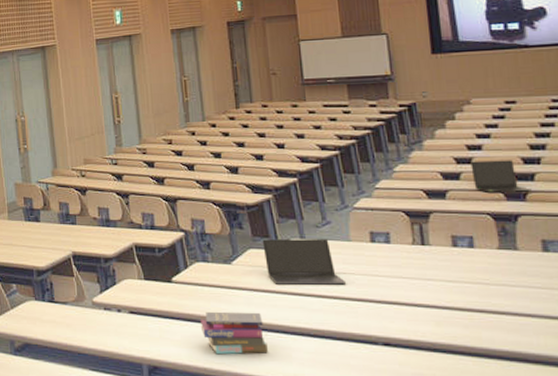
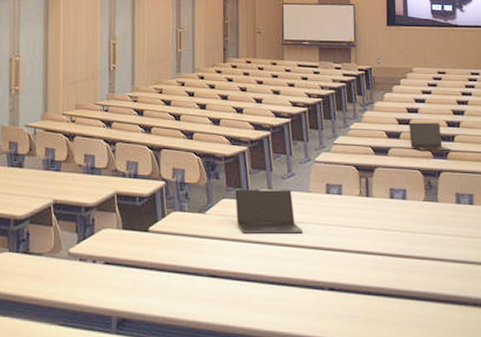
books: present [199,311,268,355] -> none [171,261,230,304]

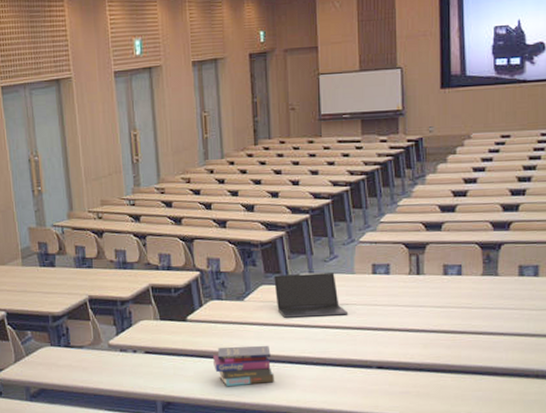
books: none [171,261,230,304] -> present [212,345,274,387]
laptop: present [409,122,452,152] -> none [466,192,515,224]

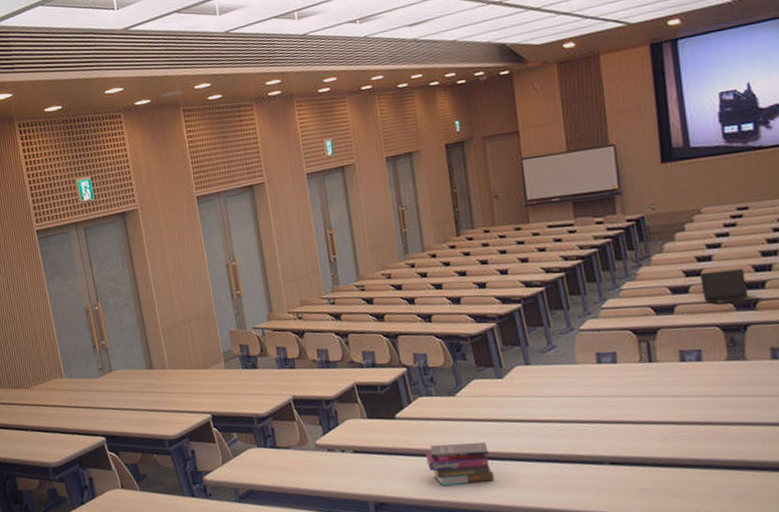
laptop: present [274,273,349,318] -> none [486,364,573,413]
laptop: none [466,192,515,224] -> present [700,268,762,305]

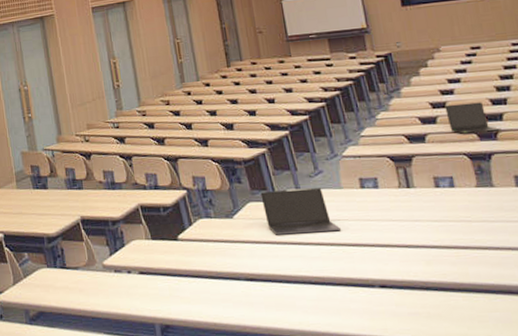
books: present [425,441,494,487] -> none [207,264,273,309]
laptop: none [486,364,573,413] -> present [260,188,342,235]

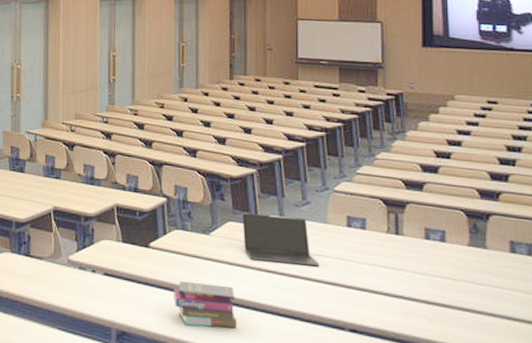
books: none [207,264,273,309] -> present [172,280,237,329]
laptop: present [444,102,501,135] -> none [449,156,505,192]

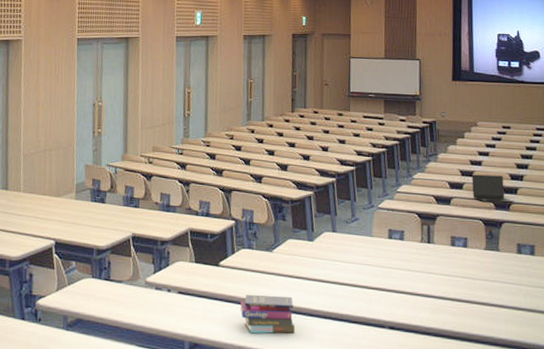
laptop: present [242,213,320,267] -> none [300,231,366,275]
laptop: none [449,156,505,192] -> present [472,174,514,203]

